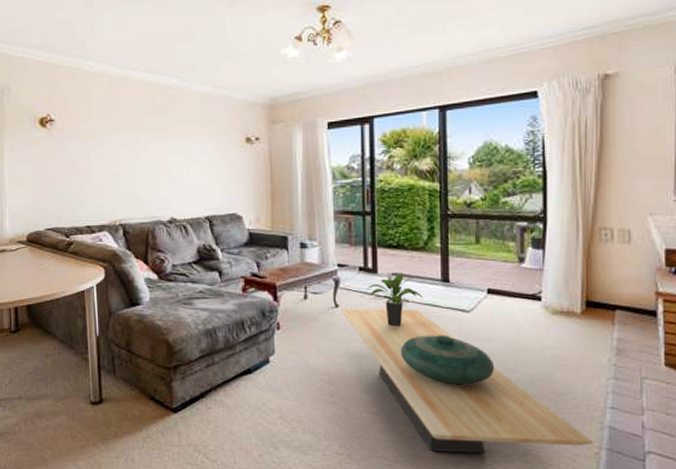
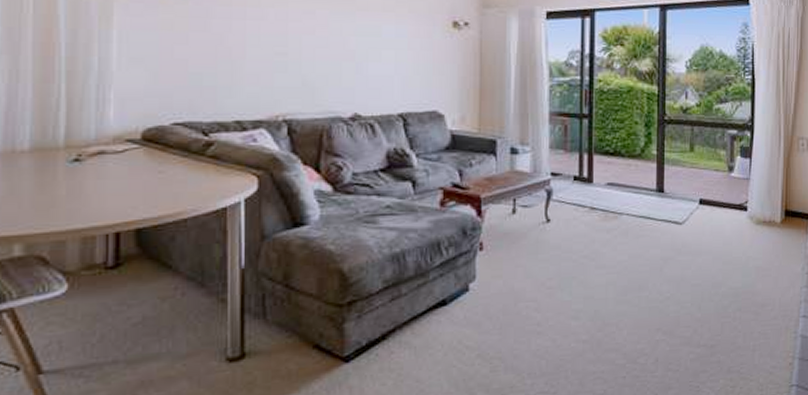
coffee table: present [341,308,594,454] -> none [553,222,788,379]
potted plant: present [366,272,423,327] -> none [580,181,638,243]
decorative bowl: present [400,335,495,385] -> none [613,249,704,304]

